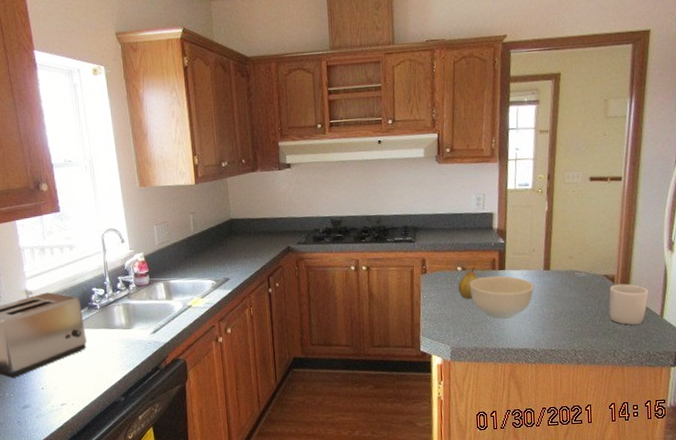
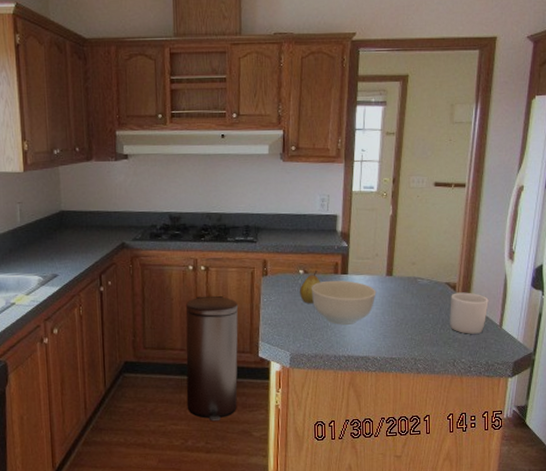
pedal bin: none [349,294,401,413] -> present [186,295,239,422]

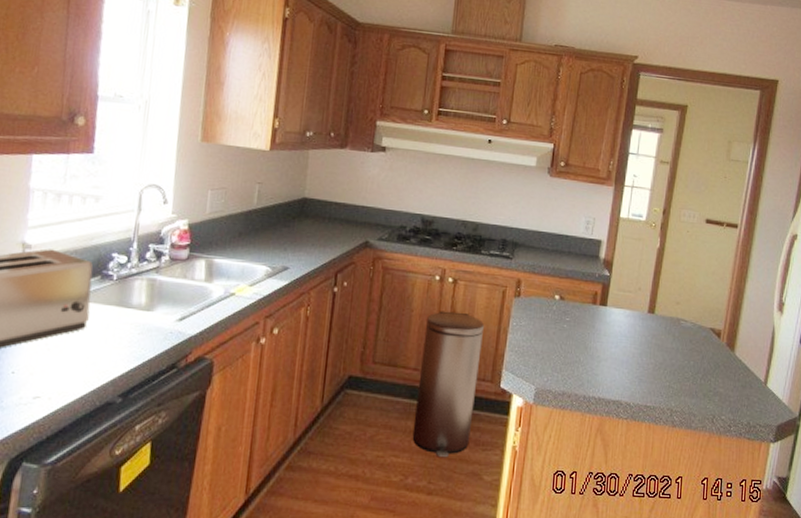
fruit: present [300,270,320,304] -> none [553,297,577,335]
bowl: present [311,280,376,325] -> none [565,310,636,363]
mug: present [450,292,489,334] -> none [711,340,754,389]

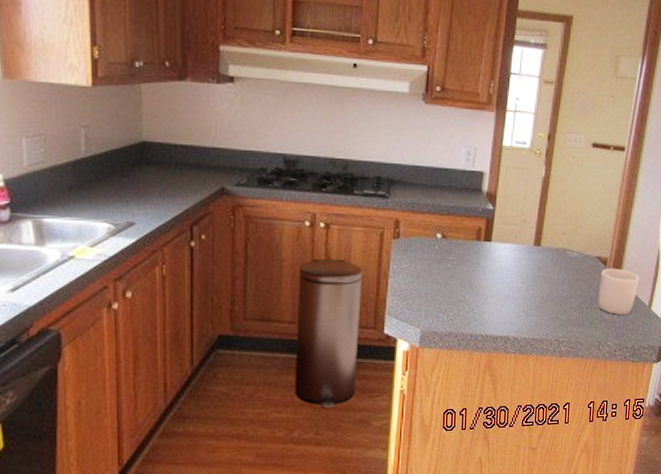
mug: none [711,340,754,389] -> present [598,268,640,315]

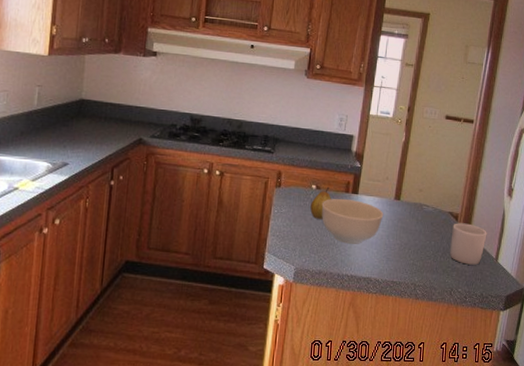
pedal bin: present [294,259,363,409] -> none [184,200,249,332]
fruit: none [436,234,460,274] -> present [310,186,331,220]
bowl: none [449,247,522,300] -> present [321,198,384,244]

